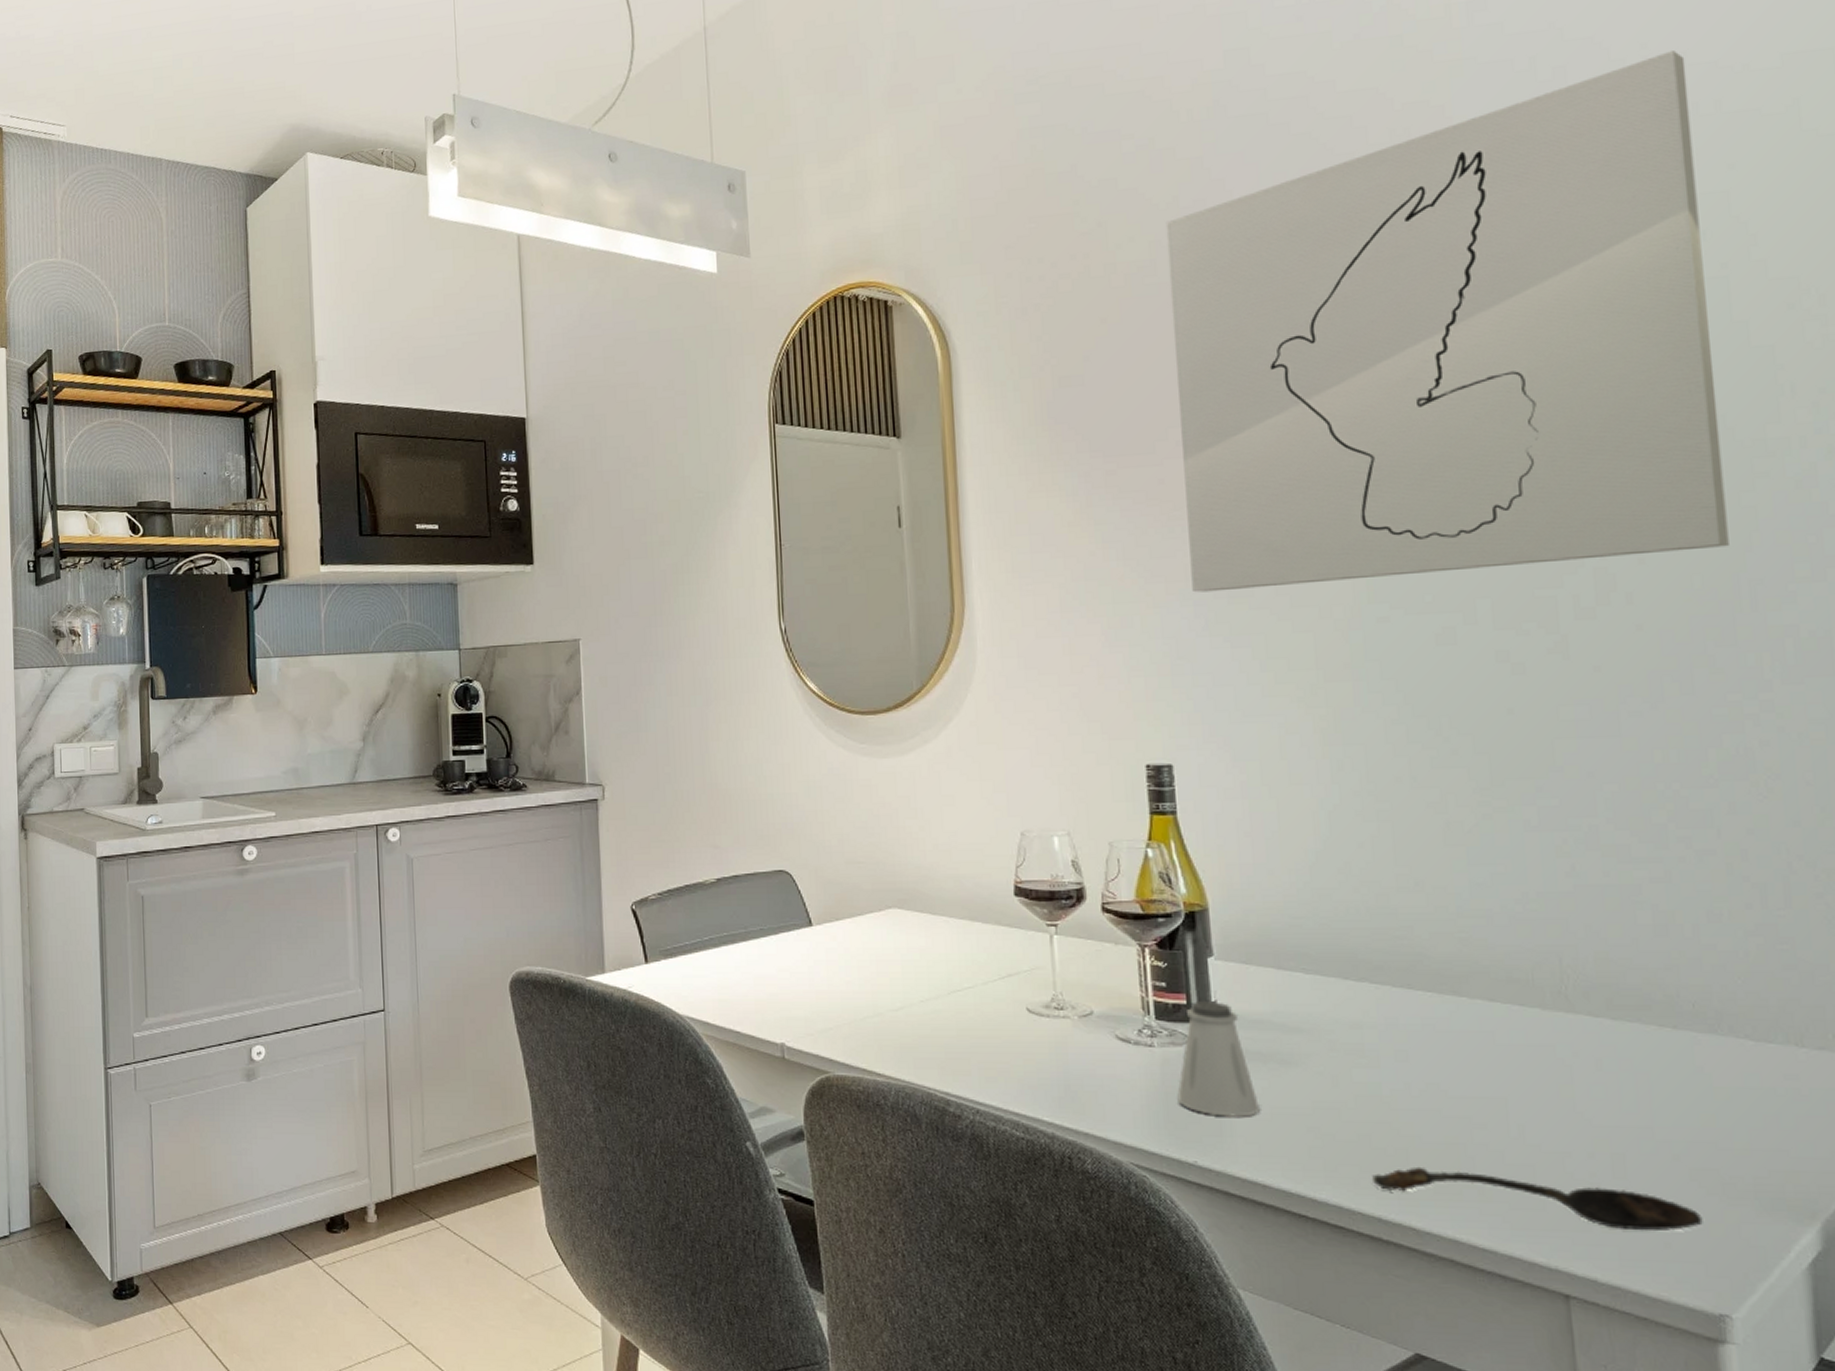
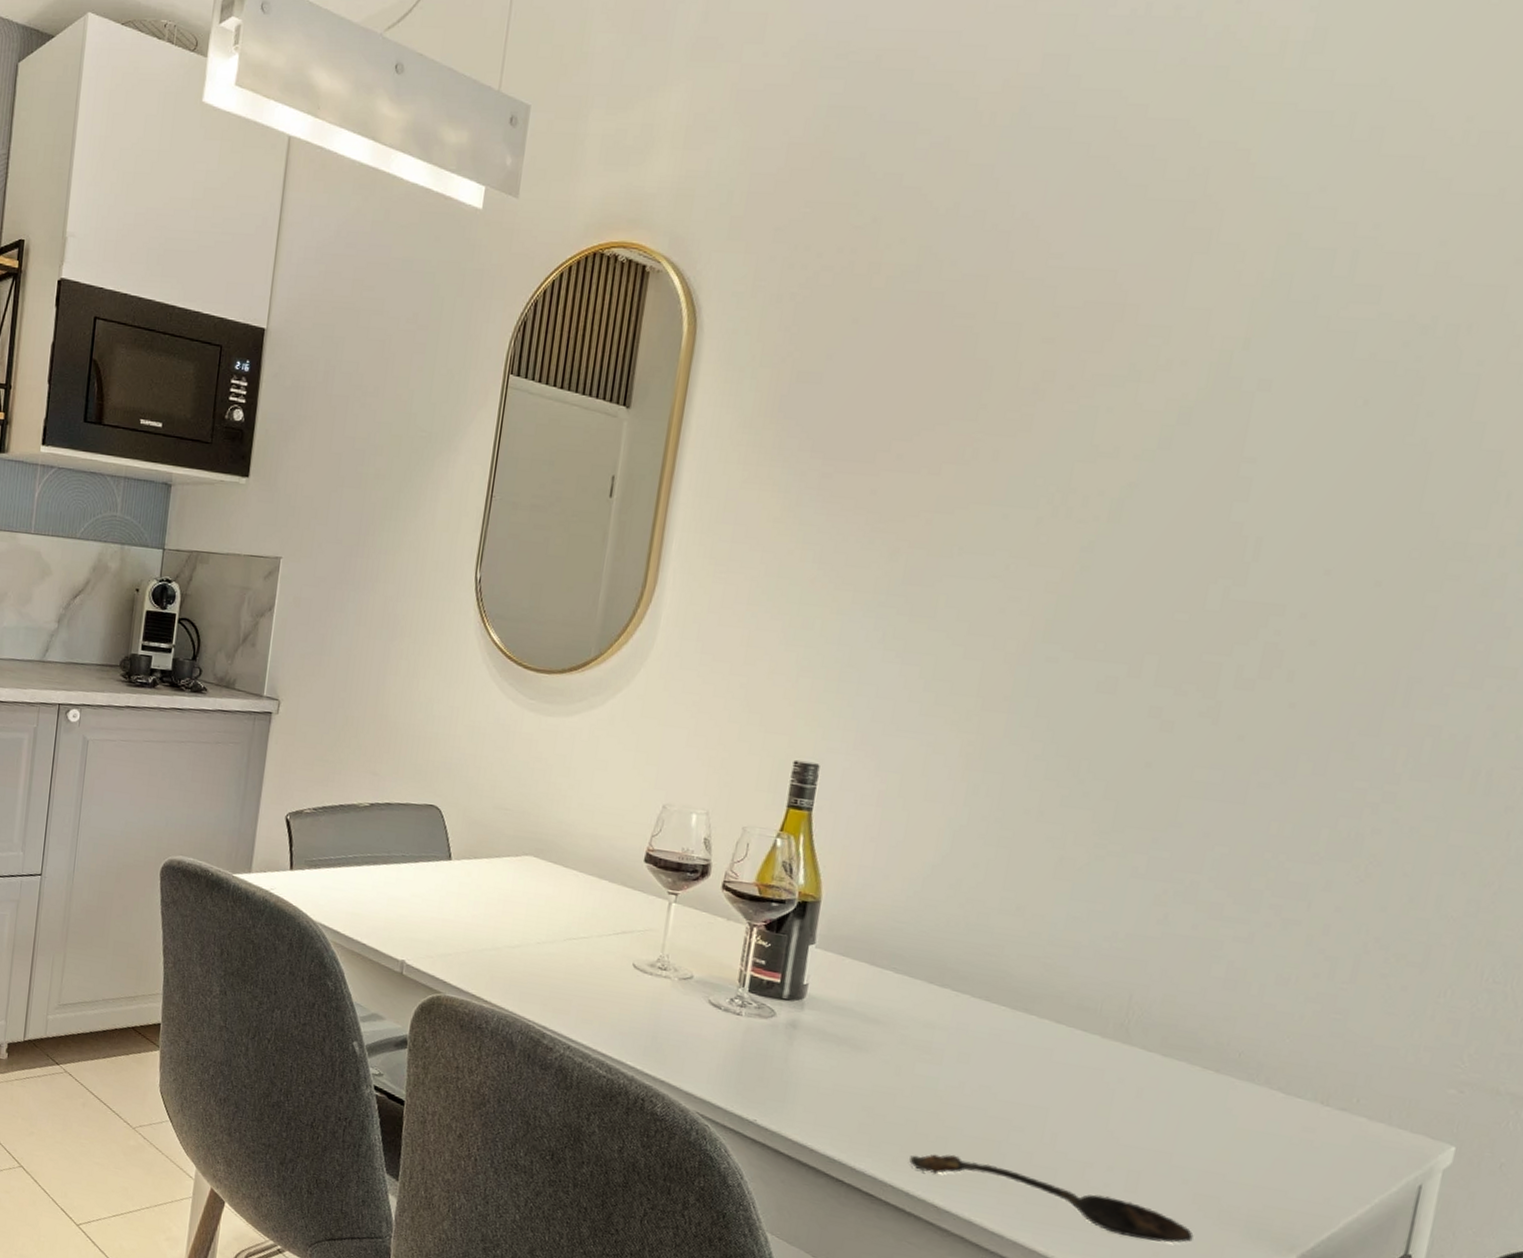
wall art: present [1165,50,1729,593] -> none [878,129,1507,642]
saltshaker: present [1177,1000,1260,1117] -> none [751,981,825,1089]

